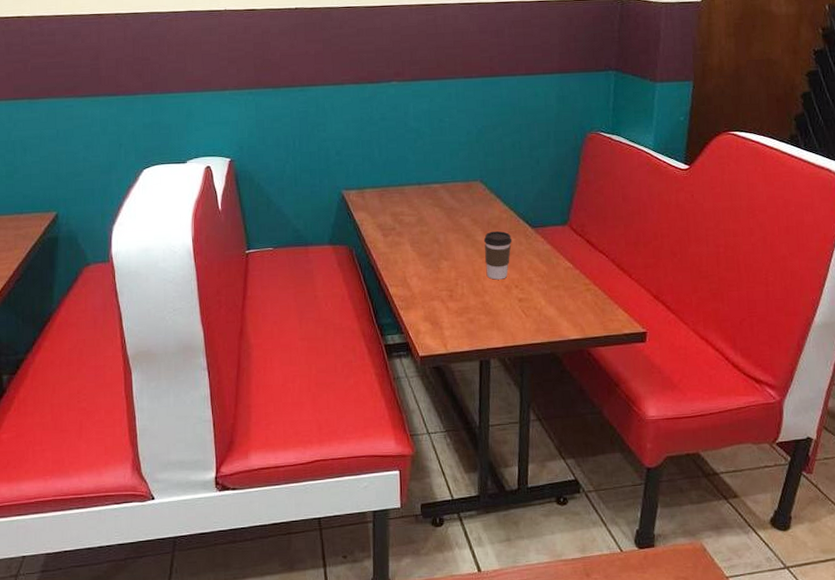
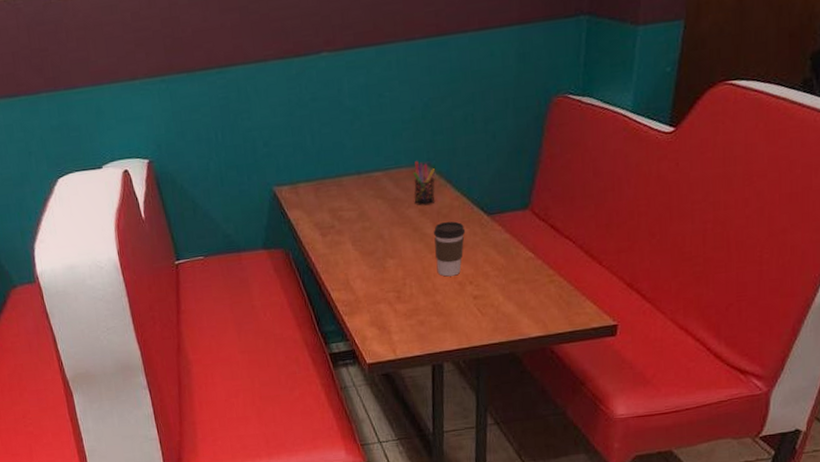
pen holder: none [467,177,487,216] -> present [413,161,436,206]

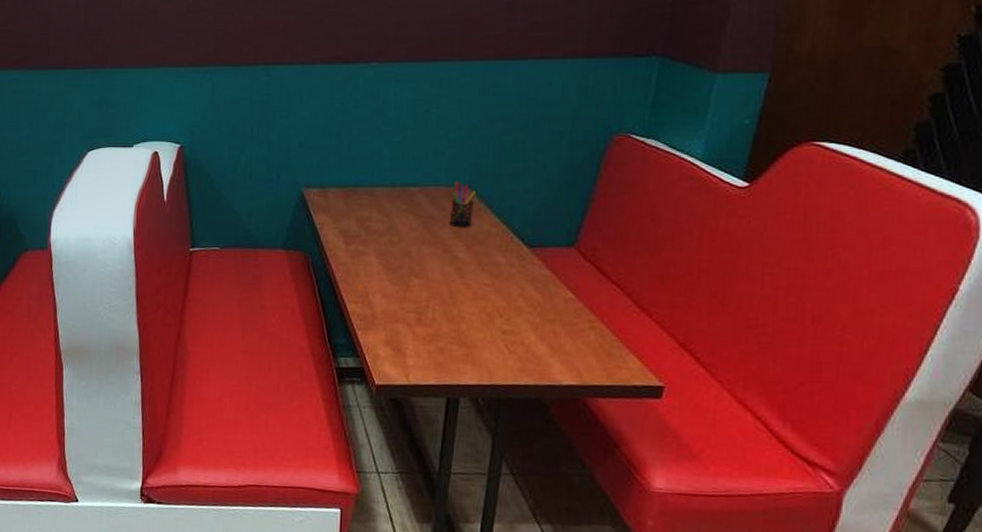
coffee cup: present [433,221,466,277] -> none [465,247,502,306]

